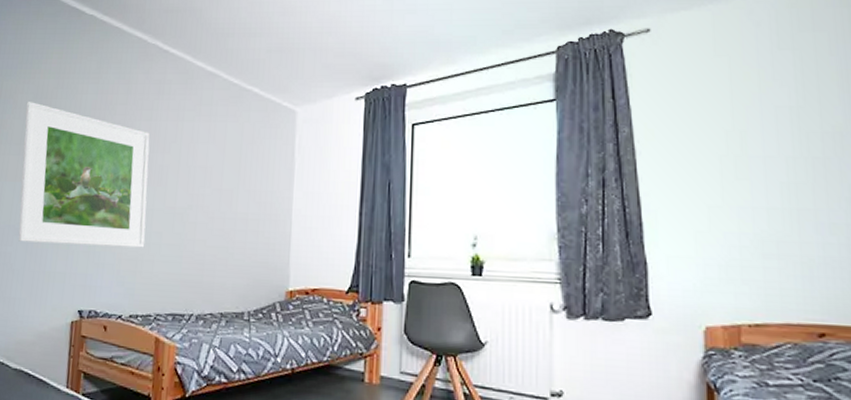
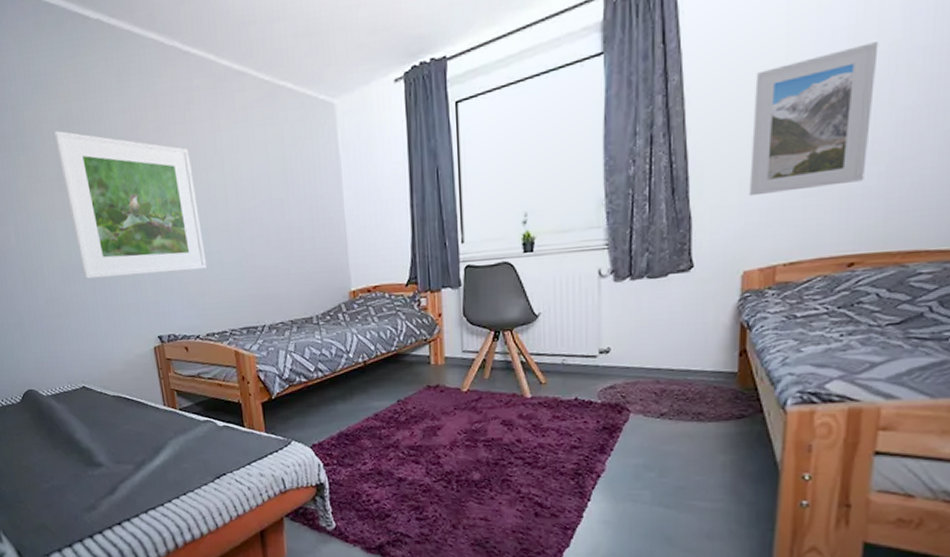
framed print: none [704,123,825,251] -> present [749,42,879,197]

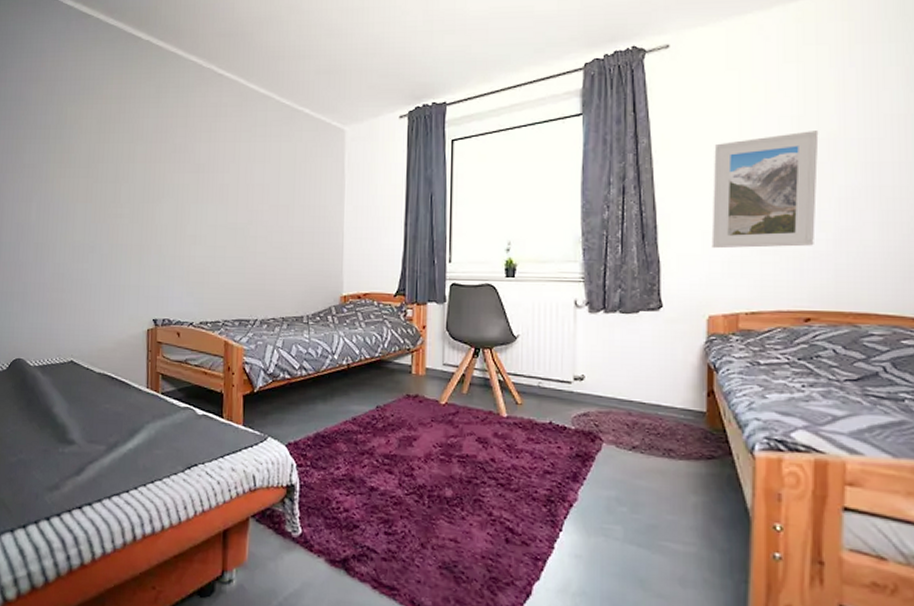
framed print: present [53,130,208,279] -> none [91,125,211,261]

